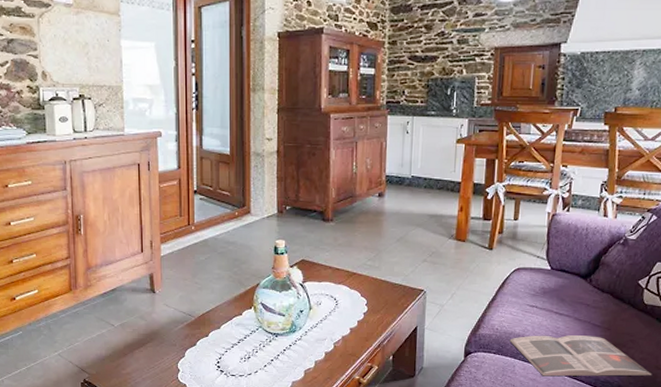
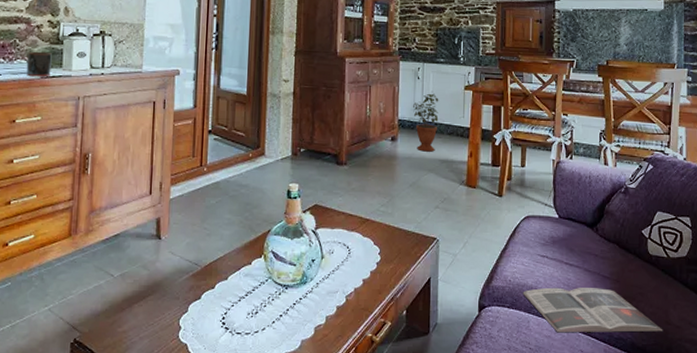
mug: none [11,117,36,143] -> present [26,51,52,77]
potted plant: none [400,145,429,207] -> present [412,91,439,152]

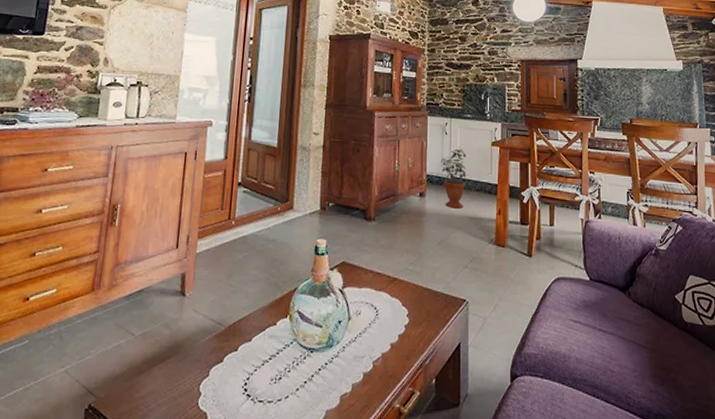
mug: present [26,51,52,77] -> none [62,100,89,126]
magazine: present [523,287,663,333] -> none [556,356,704,408]

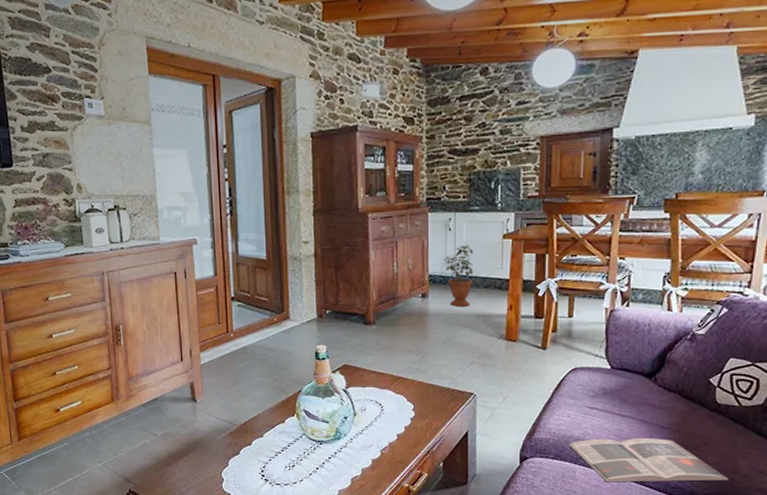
magazine: none [556,356,704,408] -> present [568,438,729,482]

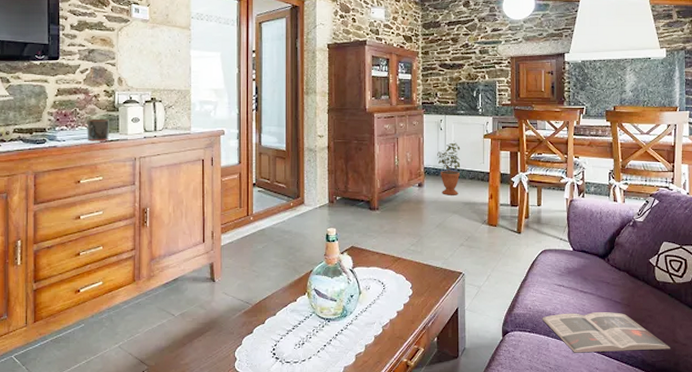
mug: none [49,230,74,256] -> present [87,118,109,141]

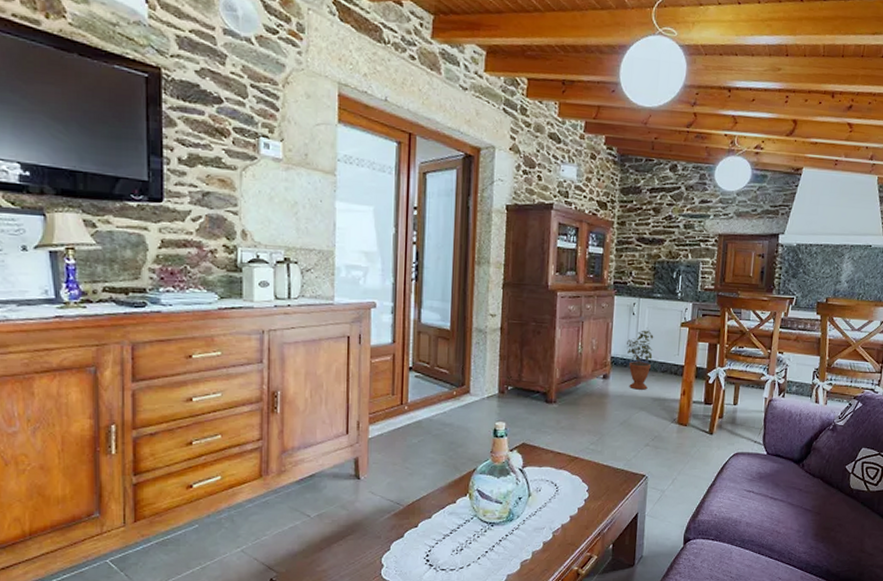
mug: present [87,118,109,141] -> none [200,279,230,308]
magazine: present [542,312,671,353] -> none [727,520,857,562]

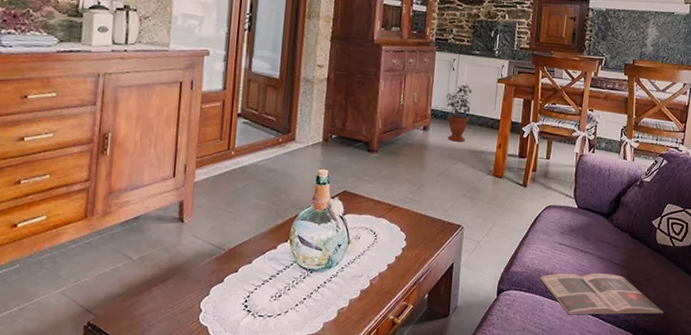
magazine: none [727,520,857,562] -> present [539,273,664,315]

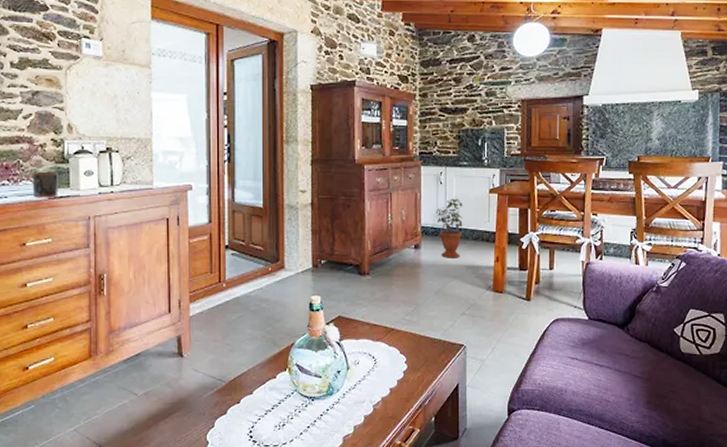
mug: none [40,23,70,51] -> present [32,171,58,198]
magazine: present [539,273,664,315] -> none [552,387,695,433]

